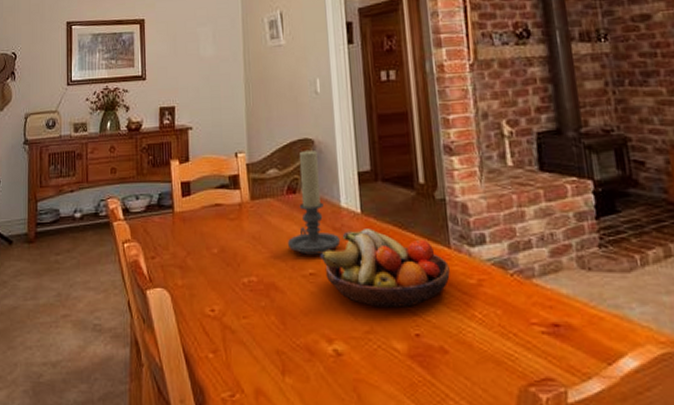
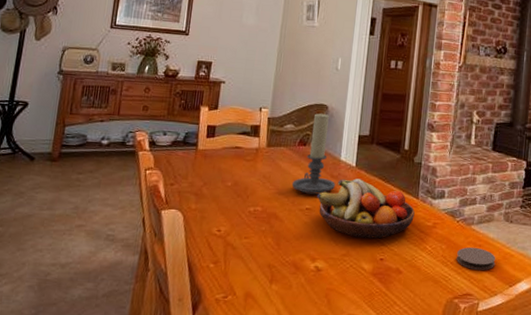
coaster: none [520,309,580,342] -> present [457,247,496,270]

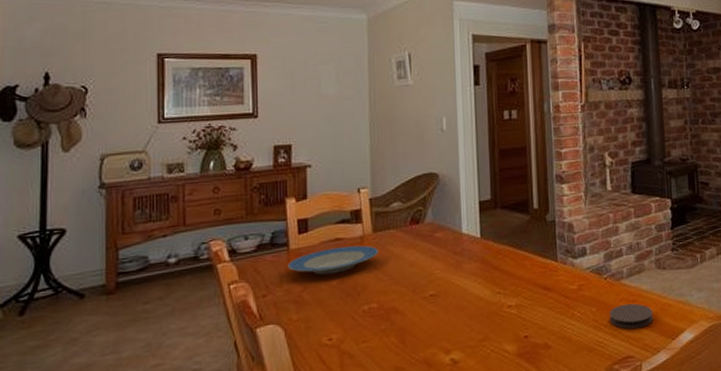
plate: none [194,154,270,176] -> present [287,245,379,275]
candle holder: present [291,113,336,195] -> none [409,183,461,279]
fruit bowl: present [317,178,415,239] -> none [440,250,556,318]

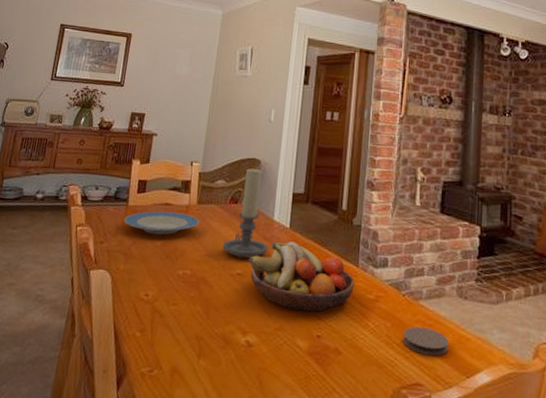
candle holder: none [409,183,461,279] -> present [222,168,269,259]
fruit bowl: none [440,250,556,318] -> present [248,241,355,312]

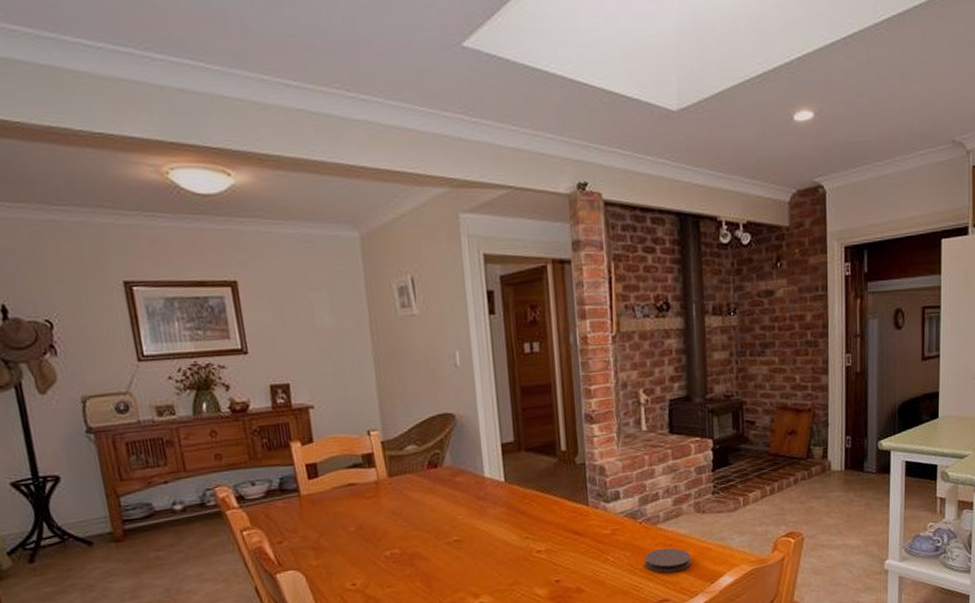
plate: present [124,211,200,235] -> none [300,490,397,521]
candle holder: present [222,168,269,259] -> none [430,424,485,524]
fruit bowl: present [248,241,355,312] -> none [464,495,588,563]

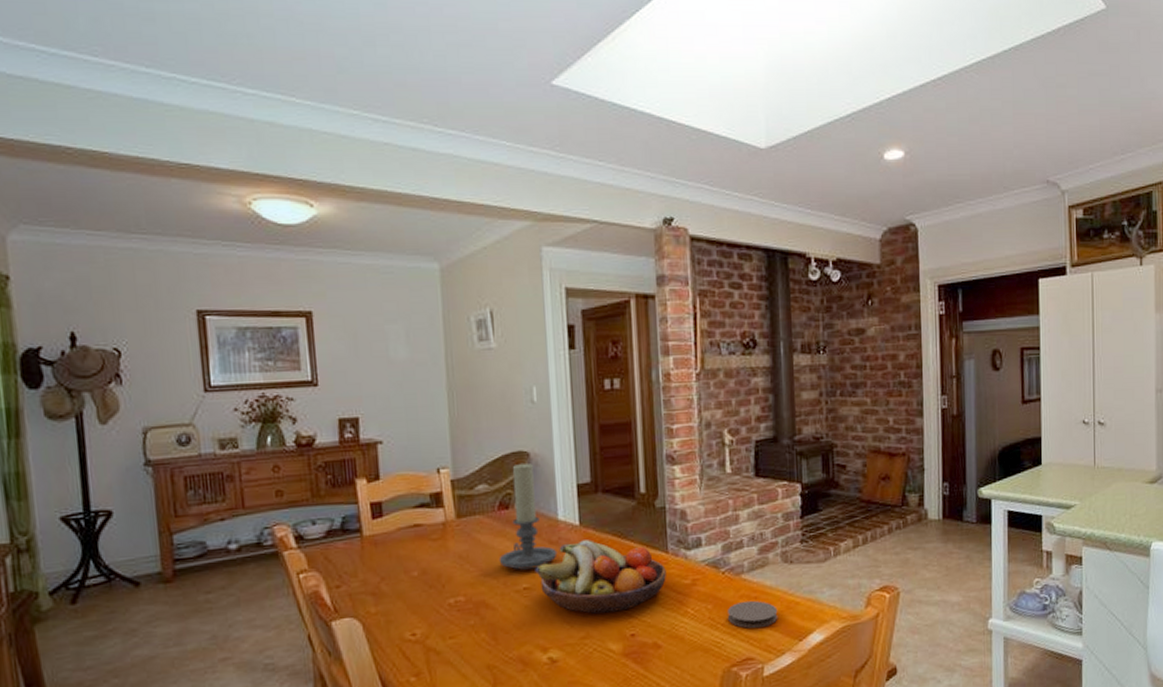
candle holder: none [430,424,485,524] -> present [498,462,558,570]
fruit bowl: none [464,495,588,563] -> present [535,539,666,614]

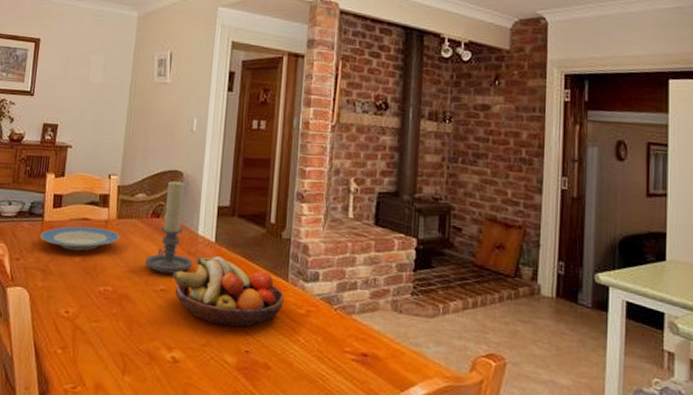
plate: none [362,532,464,565] -> present [40,226,120,251]
coaster: present [728,600,778,629] -> none [335,340,383,370]

